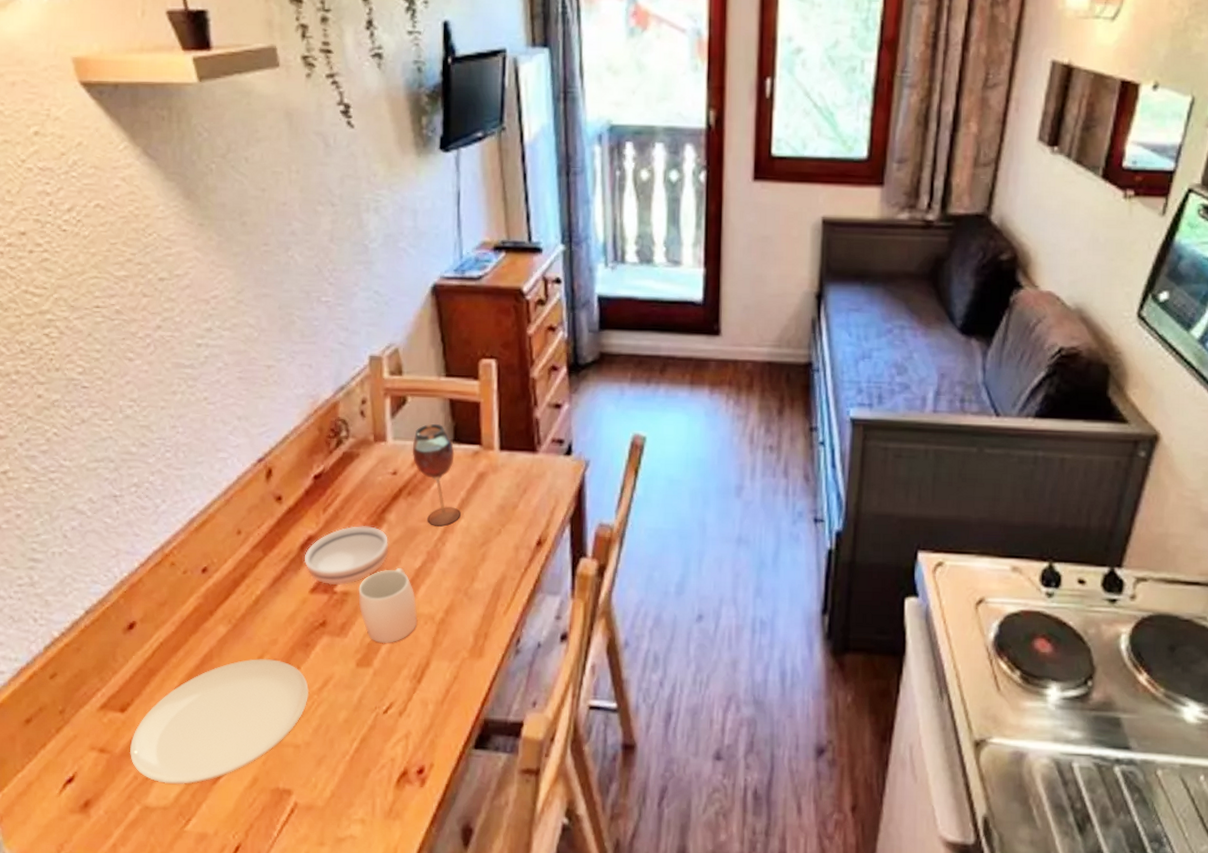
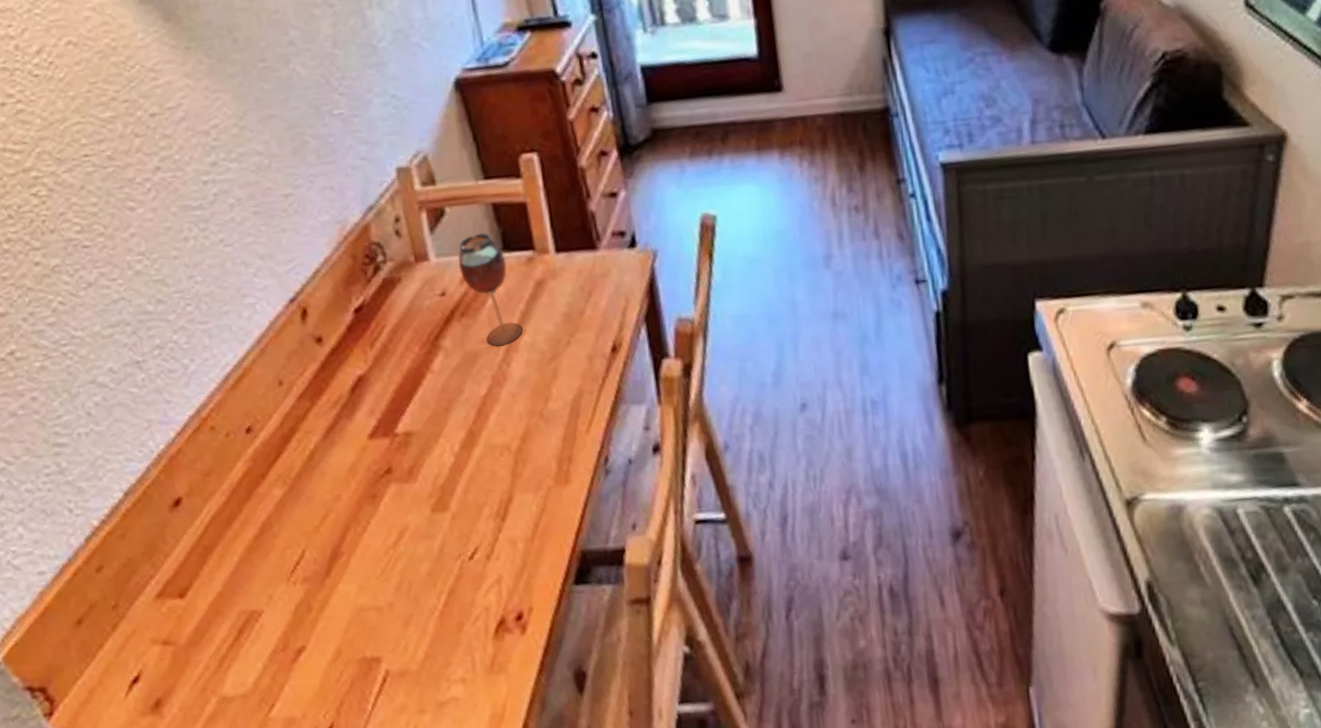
plate: present [130,658,309,785] -> none [195,517,384,670]
bowl: present [304,526,389,586] -> none [357,356,449,428]
mug: present [358,567,418,644] -> none [421,397,492,484]

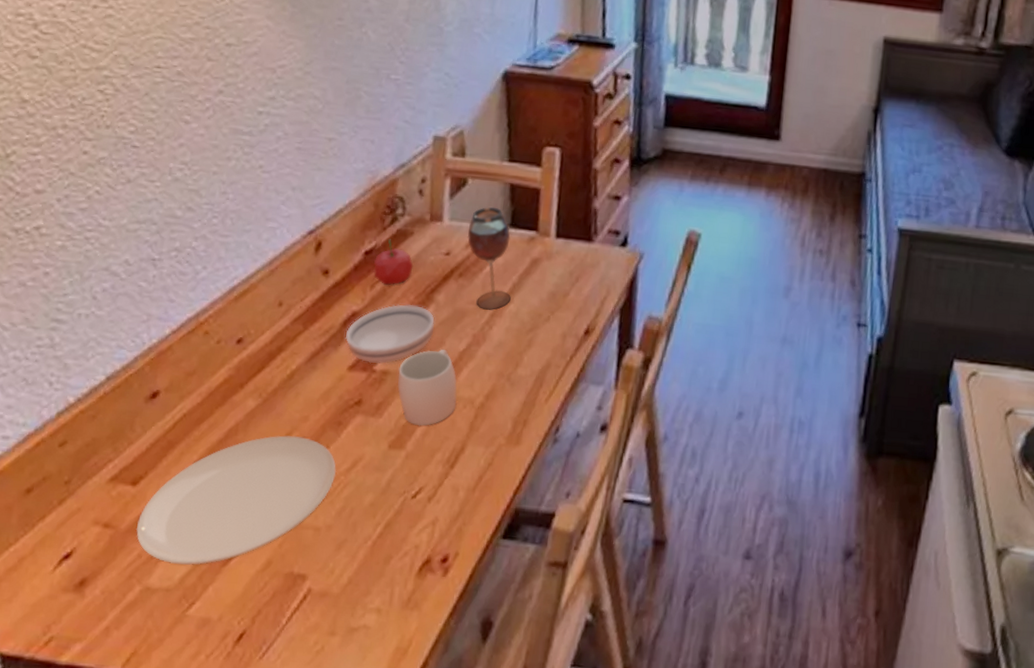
plate: none [195,517,384,670] -> present [136,435,336,565]
bowl: none [357,356,449,428] -> present [345,304,435,365]
fruit: none [367,291,410,341] -> present [374,239,414,285]
mug: none [421,397,492,484] -> present [397,349,458,426]

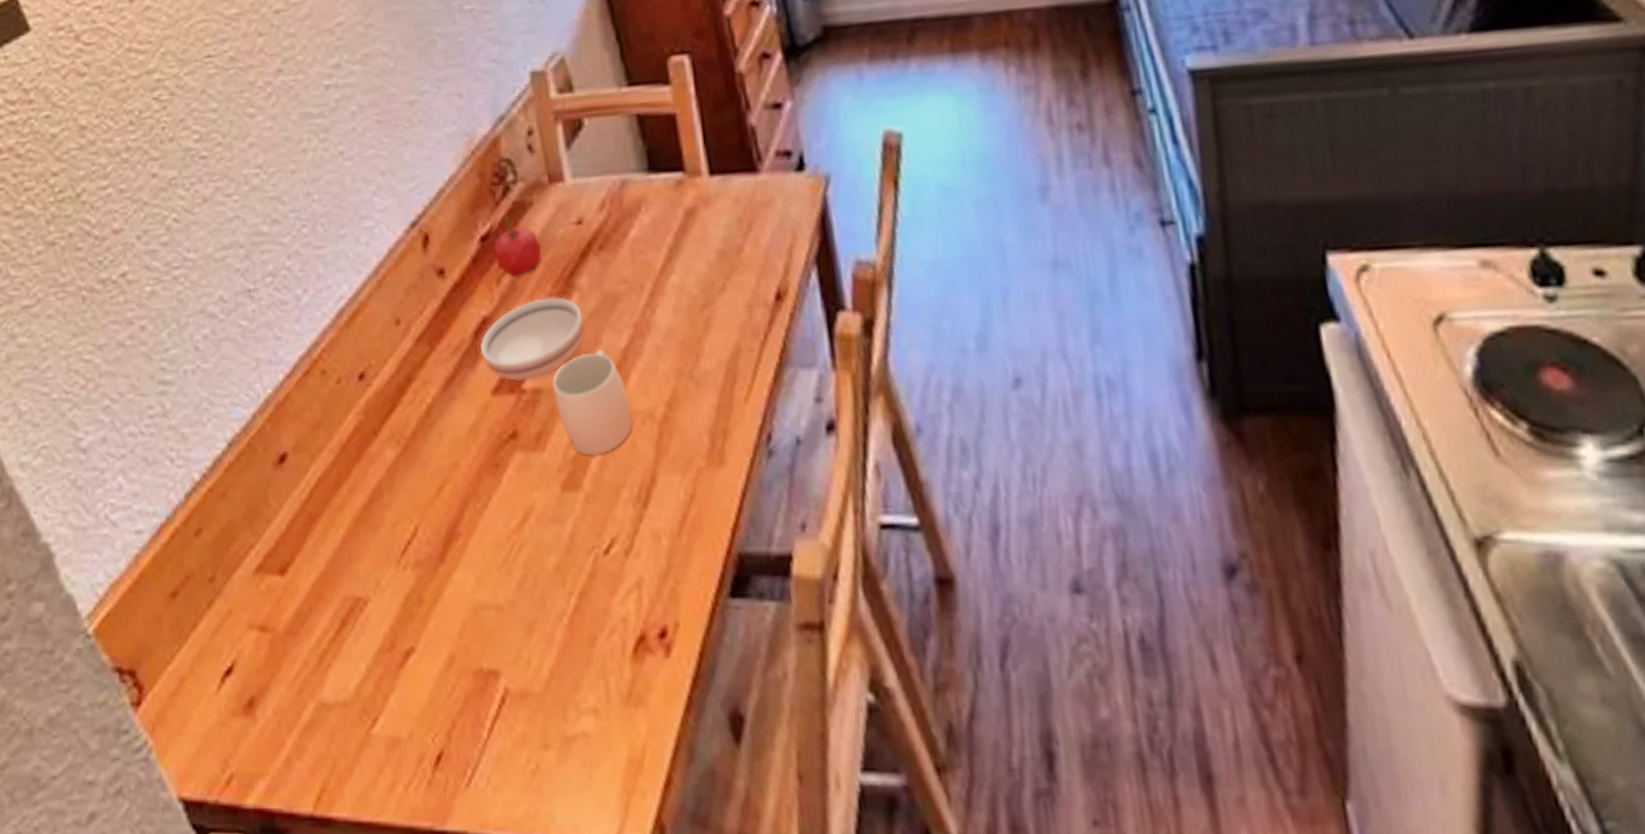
plate: present [136,435,336,565] -> none [295,488,506,671]
wineglass: present [467,207,511,310] -> none [596,149,670,288]

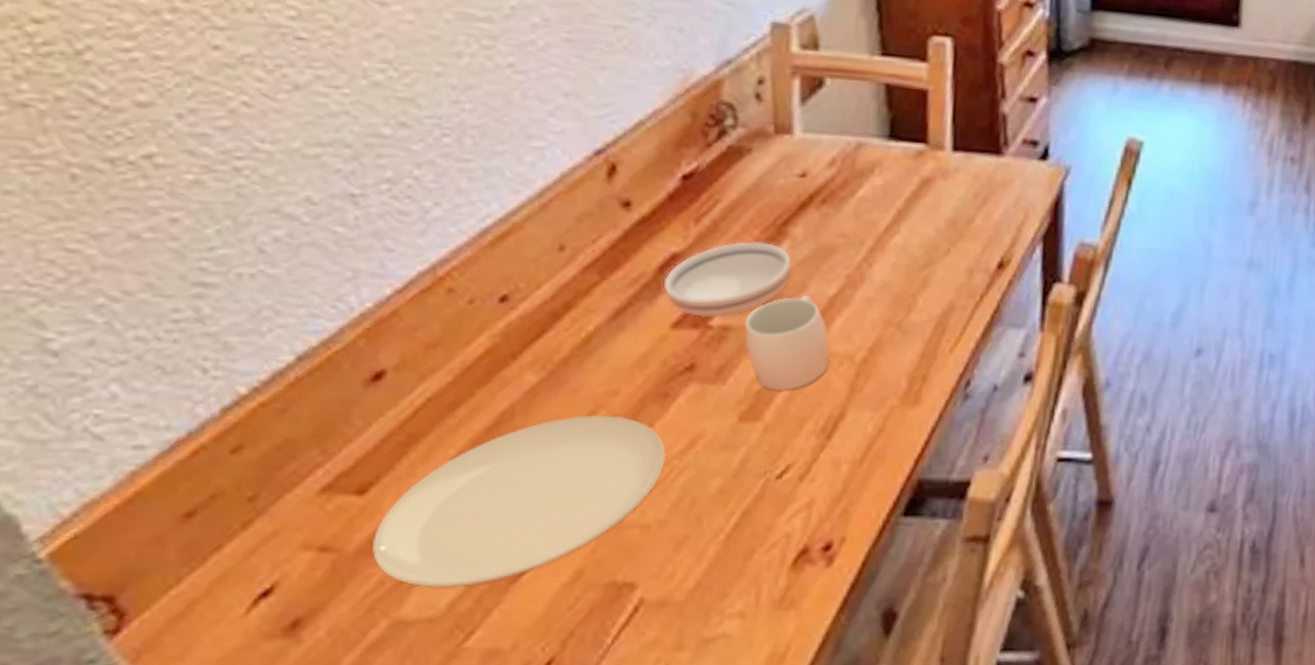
plate: none [295,488,506,671] -> present [372,414,666,589]
fruit: present [494,216,542,276] -> none [697,158,755,218]

